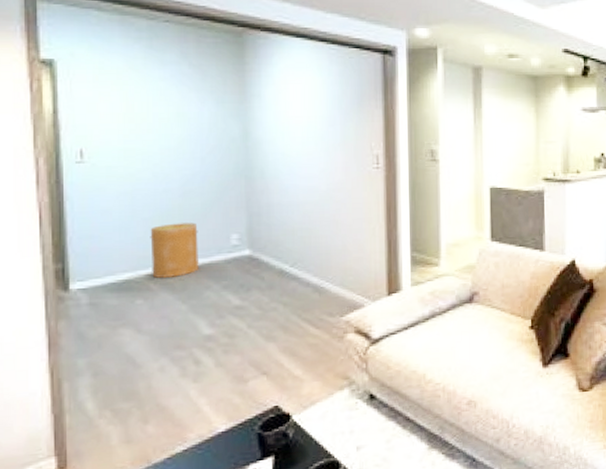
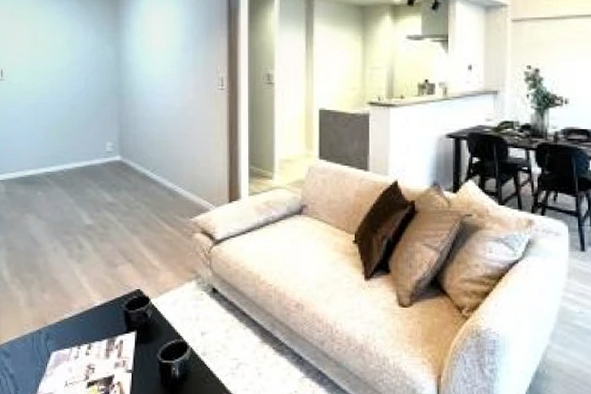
basket: present [150,222,199,278] -> none [48,131,82,175]

